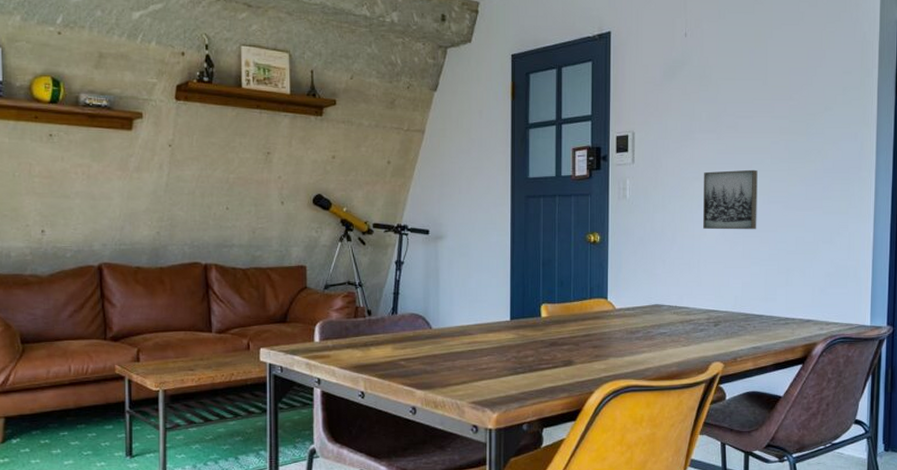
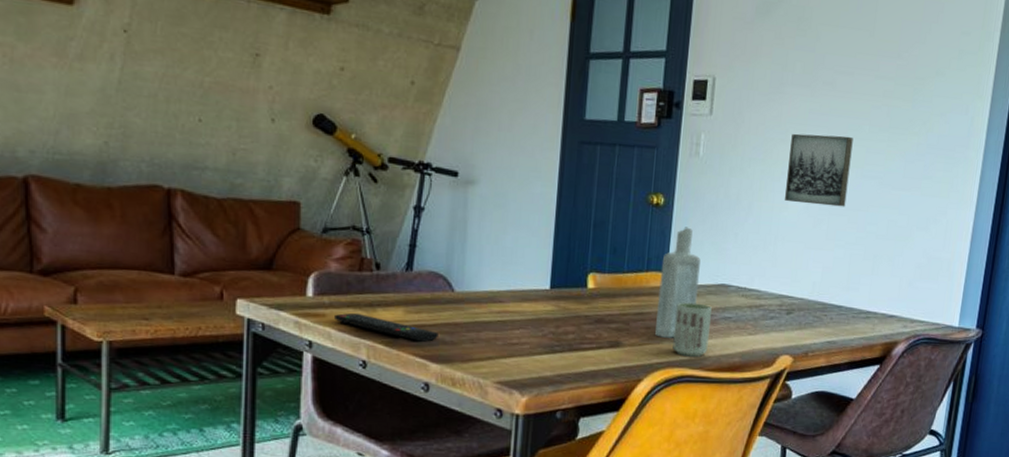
remote control: none [336,352,421,373] -> present [333,312,438,342]
bottle: none [602,258,635,354] -> present [655,227,701,338]
cup: none [618,322,648,369] -> present [672,302,712,357]

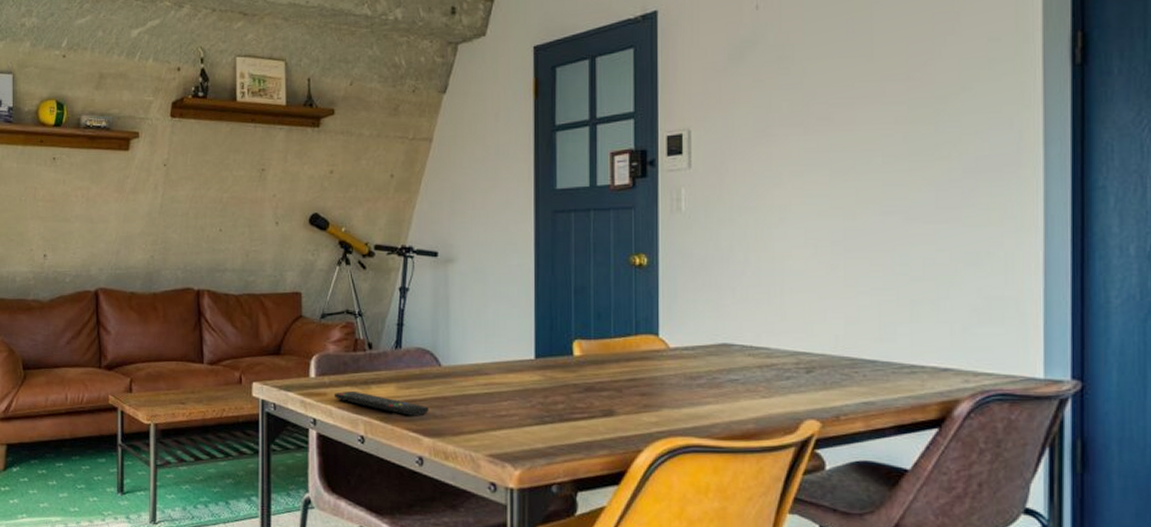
bottle: present [655,227,701,338] -> none [651,285,695,405]
cup: present [672,302,712,357] -> none [673,365,714,424]
wall art: present [785,133,853,207] -> none [786,171,864,249]

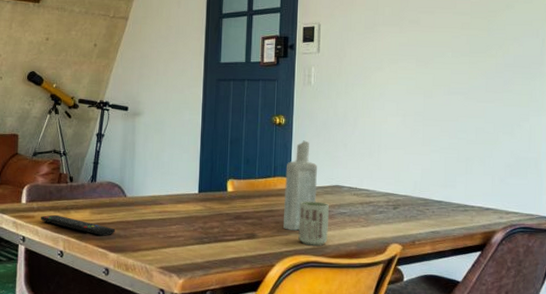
bottle: none [651,285,695,405] -> present [283,140,317,231]
cup: none [673,365,714,424] -> present [298,201,329,246]

